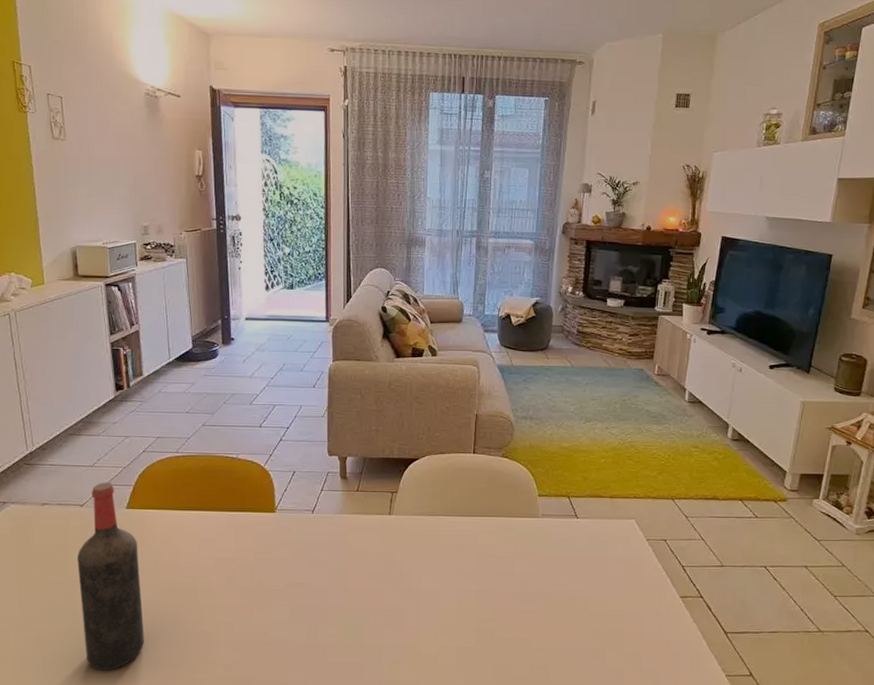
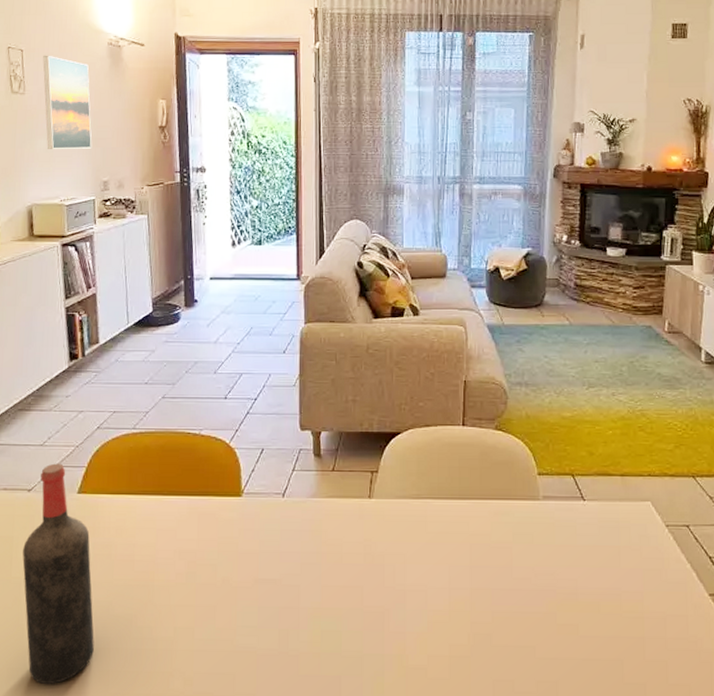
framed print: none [82,103,132,195] -> present [43,55,92,149]

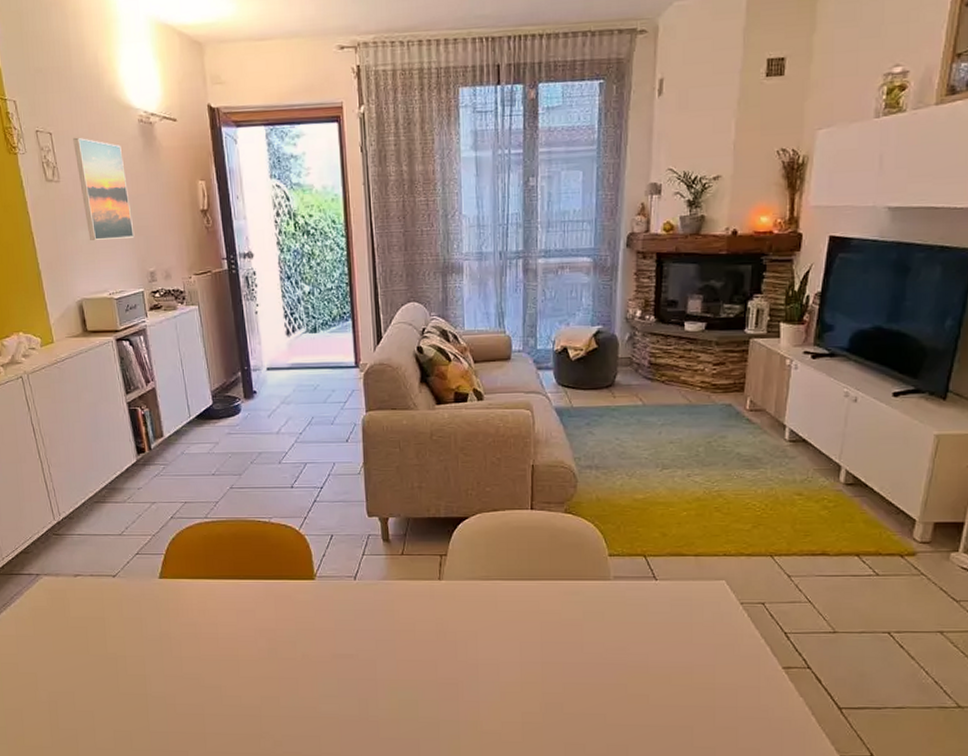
wine bottle: present [22,463,94,684] -> none [115,551,190,744]

